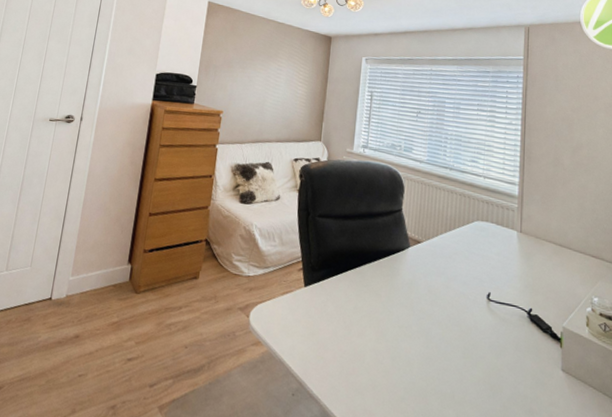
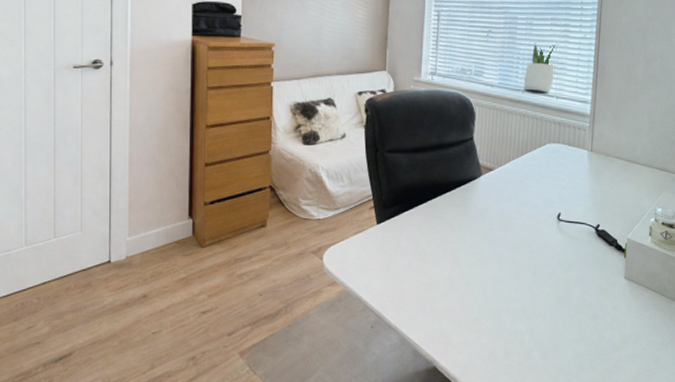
planter: none [451,125,485,174] -> present [523,42,558,95]

